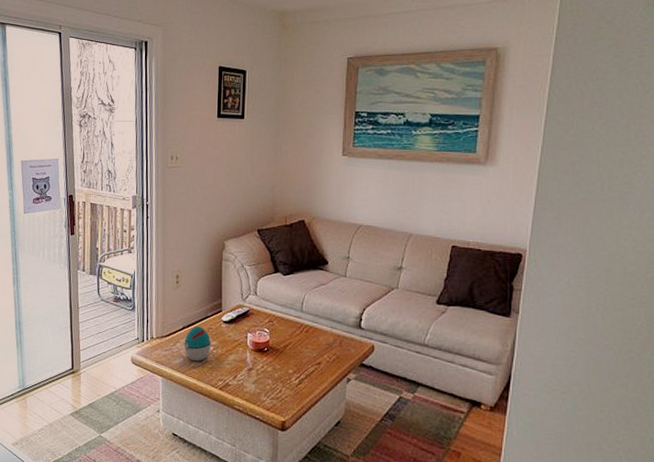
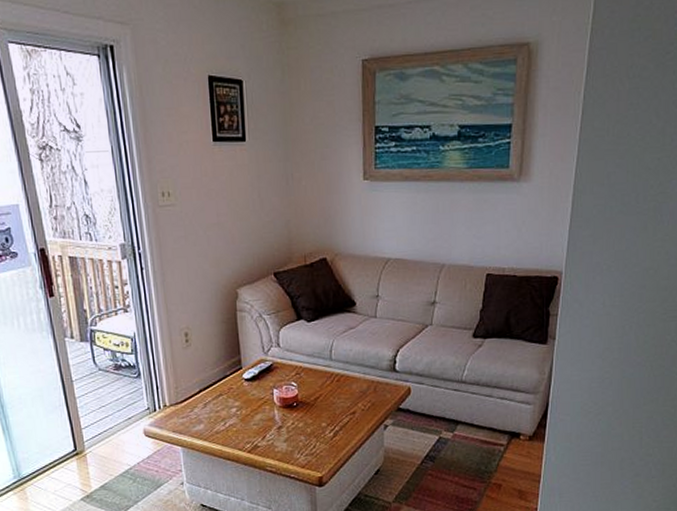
decorative egg: present [184,325,211,361] -> none [203,387,234,425]

